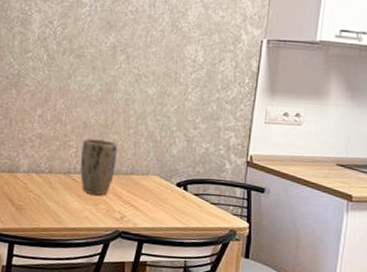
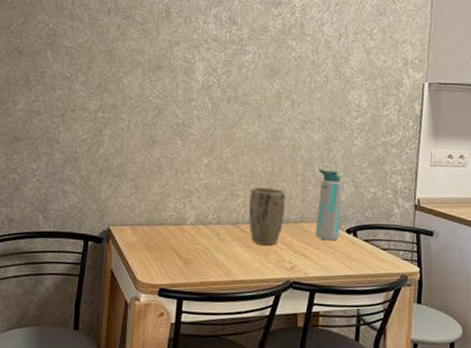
water bottle: none [146,121,174,194] -> present [316,168,342,241]

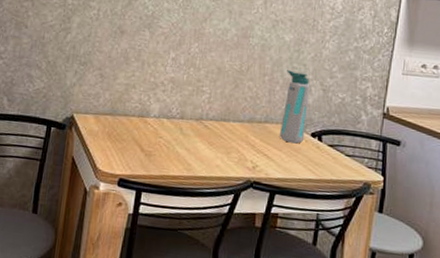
plant pot: present [248,187,286,246] -> none [212,84,253,144]

